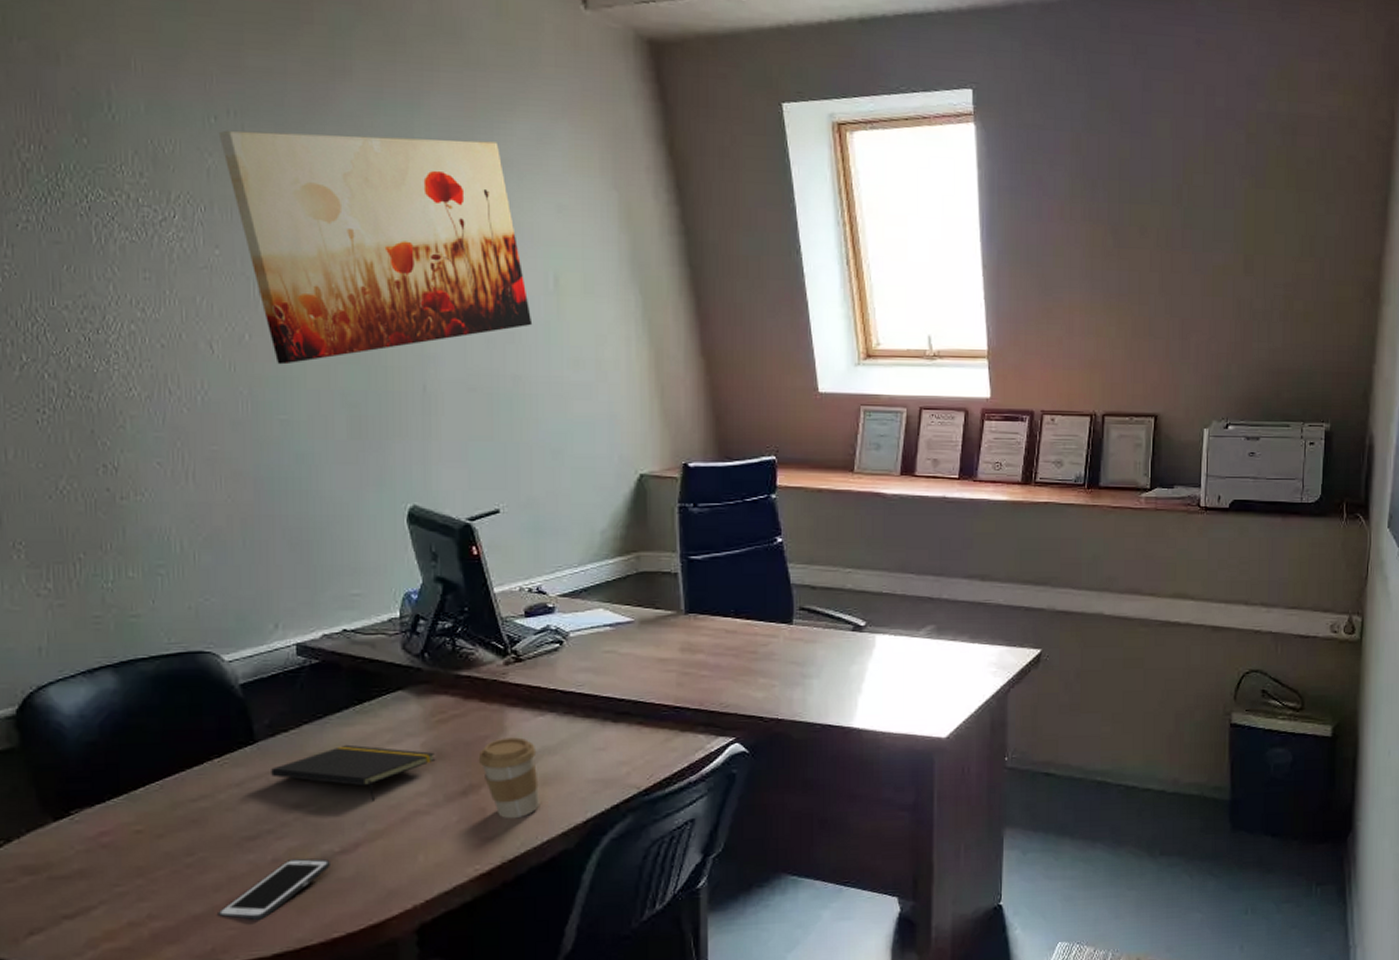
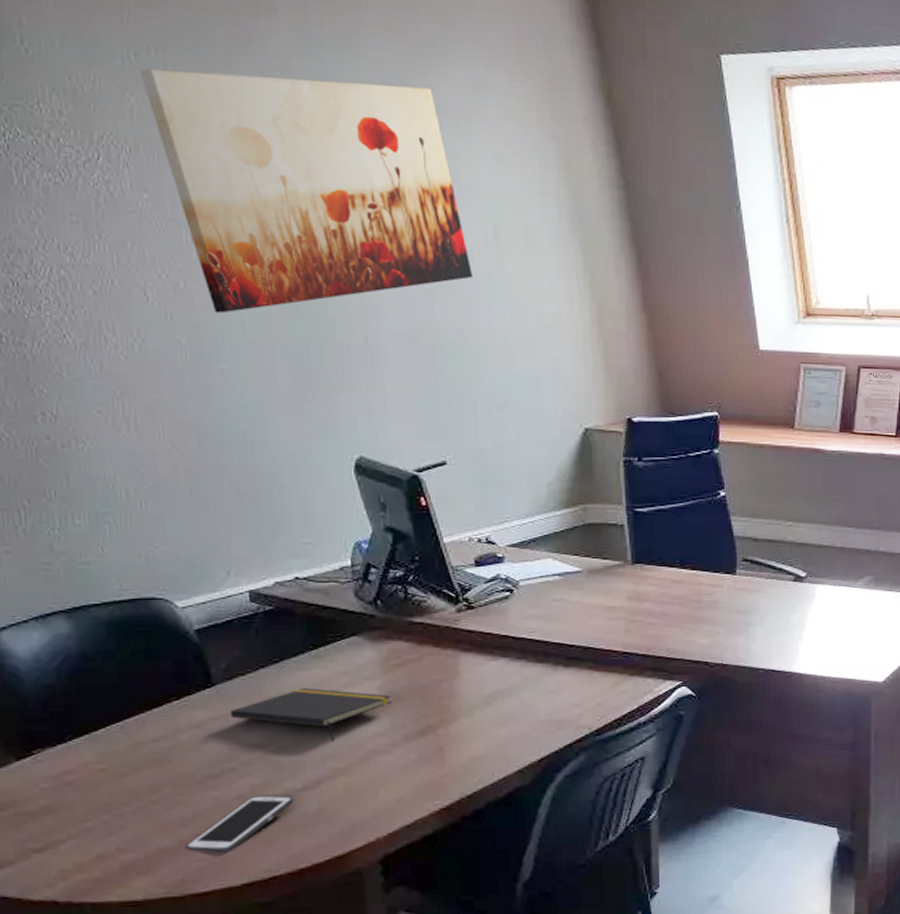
coffee cup: present [478,737,540,819] -> none [434,681,496,758]

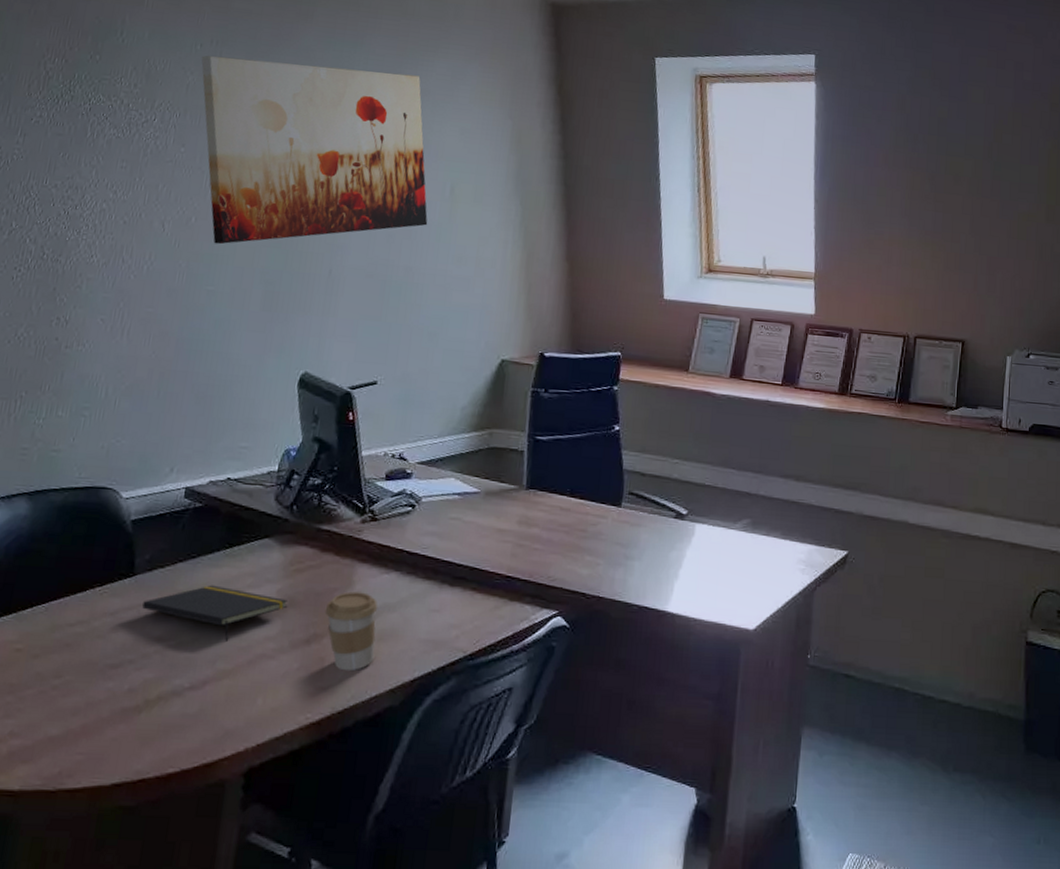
cell phone: present [185,794,294,853] -> none [70,689,179,749]
coffee cup: none [434,681,496,758] -> present [324,591,378,672]

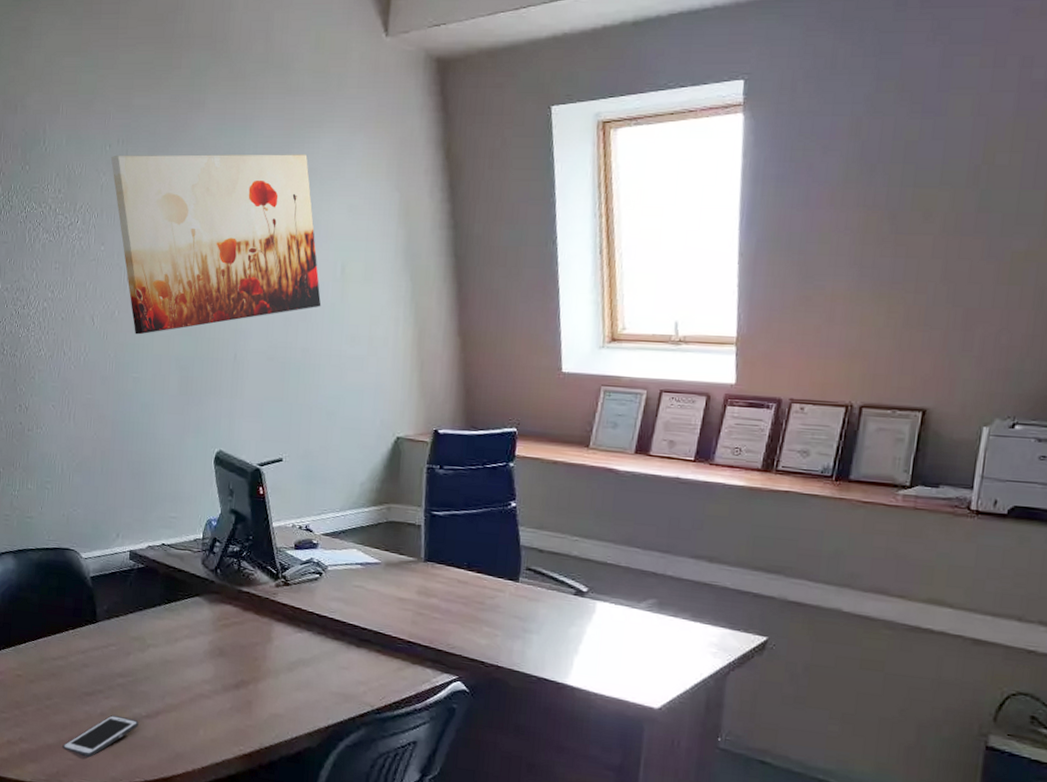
cell phone: none [70,689,179,749] -> present [62,714,139,758]
notepad: present [142,584,288,641] -> none [105,633,219,681]
coffee cup: present [324,591,378,672] -> none [249,646,294,715]

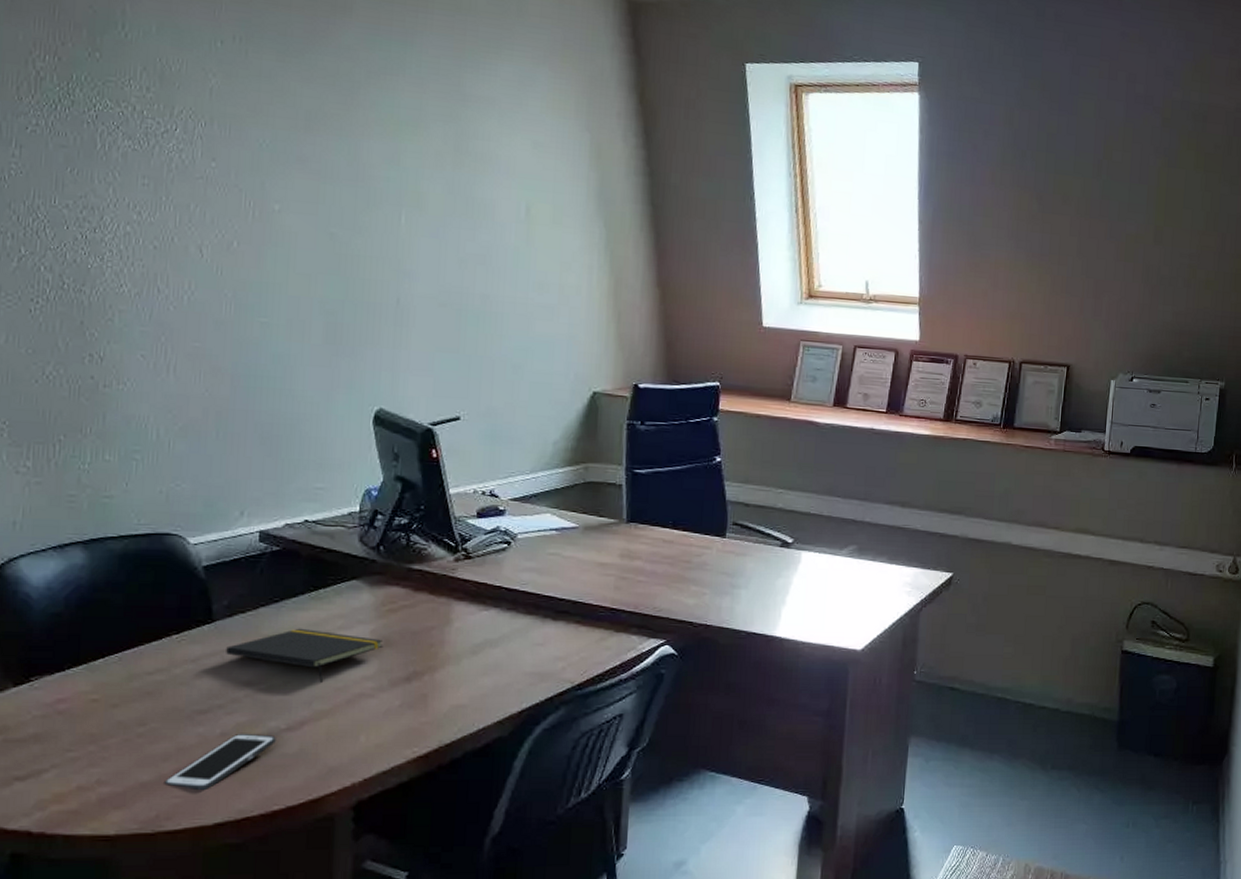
notepad: none [105,633,219,681] -> present [226,628,384,683]
wall art: present [110,154,321,335] -> none [223,54,503,272]

